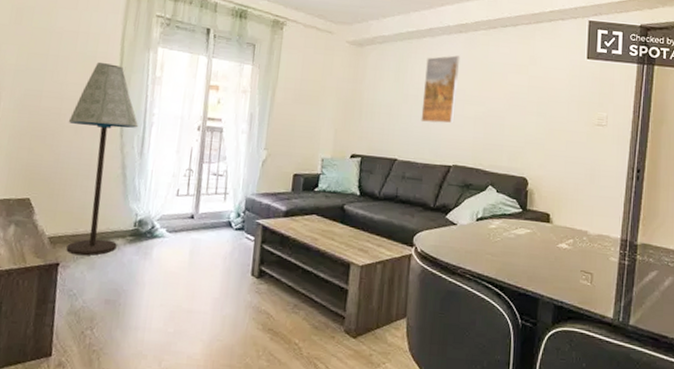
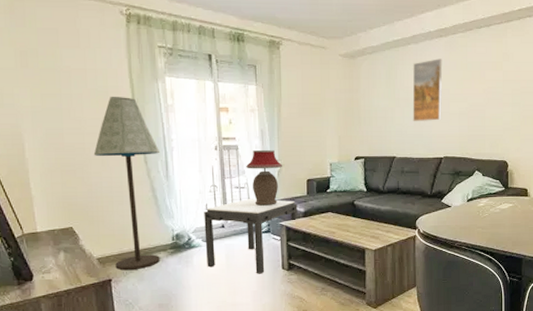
side table: none [167,188,279,279] -> present [204,199,298,274]
table lamp: none [228,134,268,199] -> present [246,149,282,206]

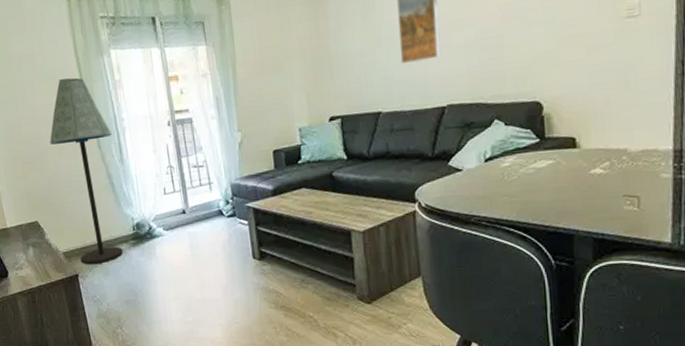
side table: present [204,199,298,274] -> none [162,177,266,265]
table lamp: present [246,149,282,206] -> none [203,119,243,186]

